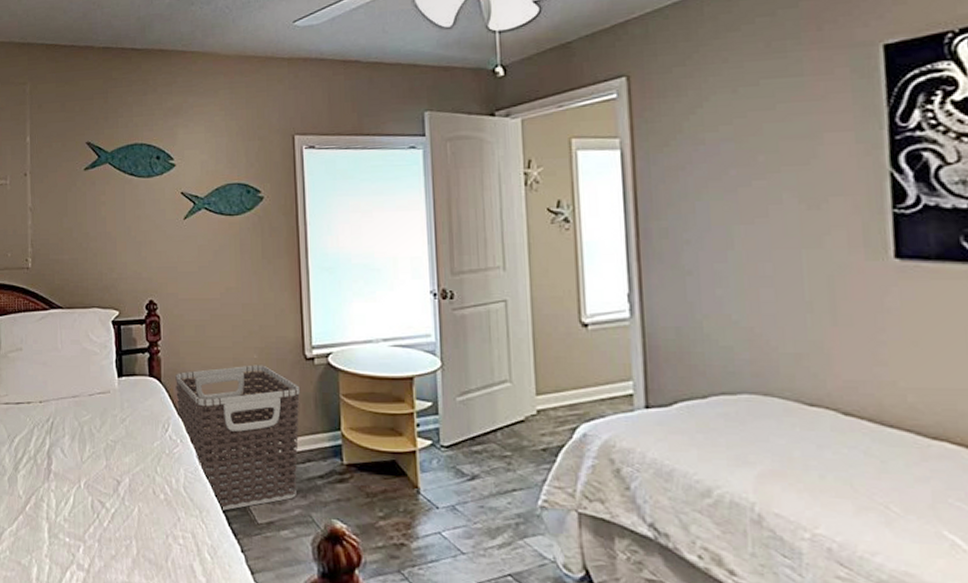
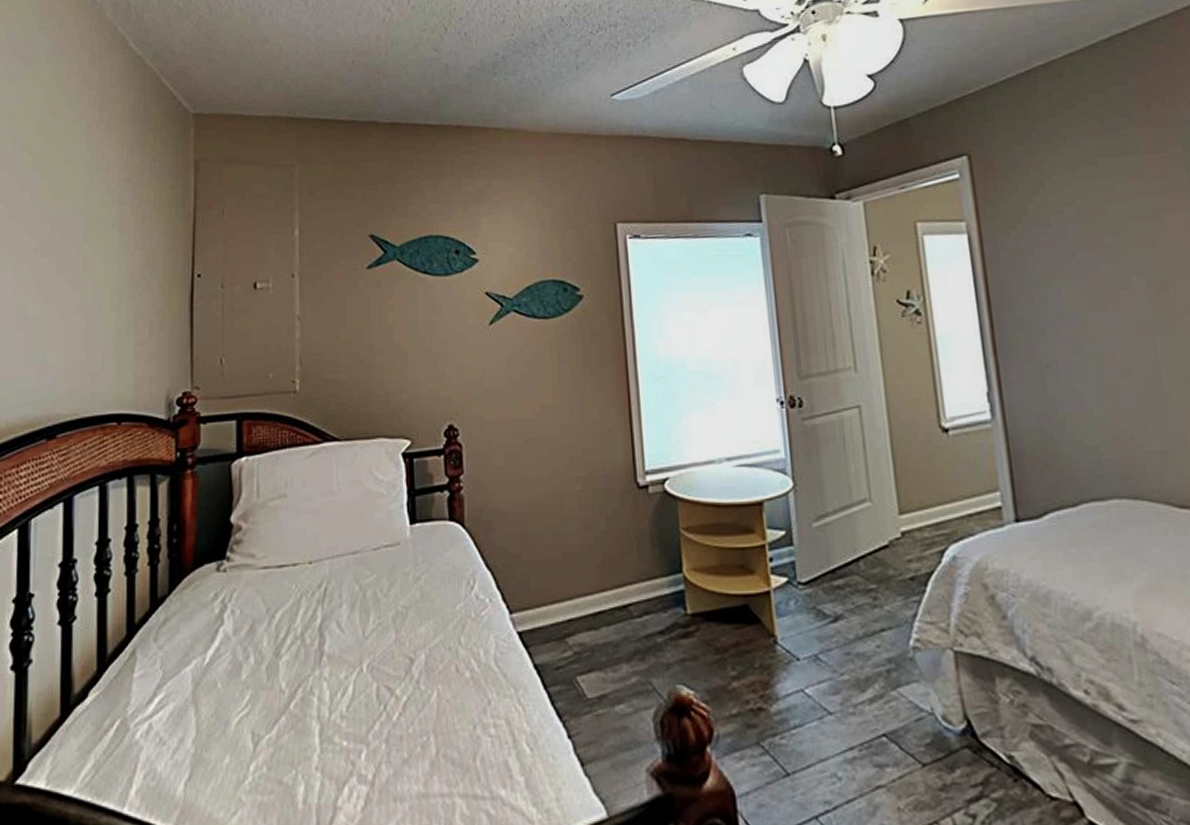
clothes hamper: present [175,365,301,511] -> none [482,497,634,686]

